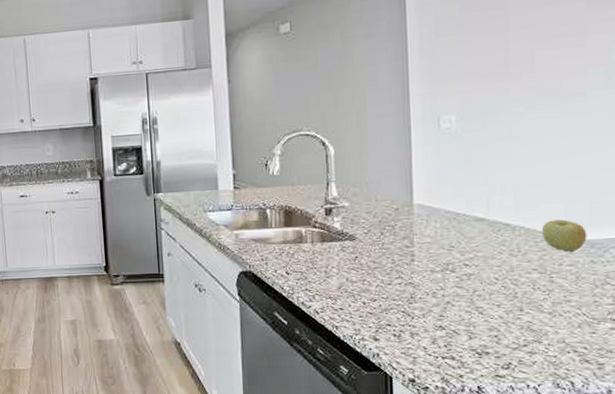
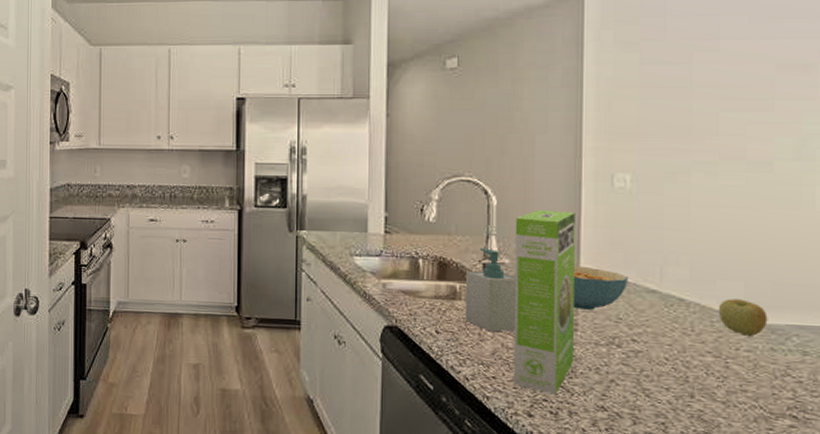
soap bottle: none [309,194,358,269] -> present [464,248,516,332]
cake mix box: none [352,154,412,319] -> present [513,209,575,395]
cereal bowl: none [407,202,458,242] -> present [572,266,628,310]

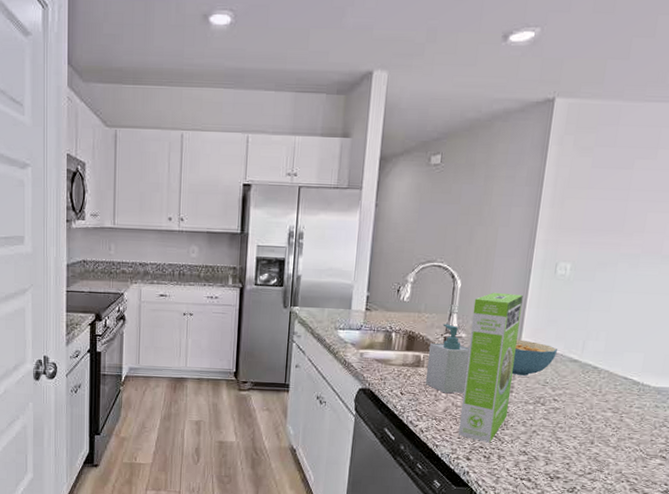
apple: present [718,299,768,336] -> none [621,367,658,396]

